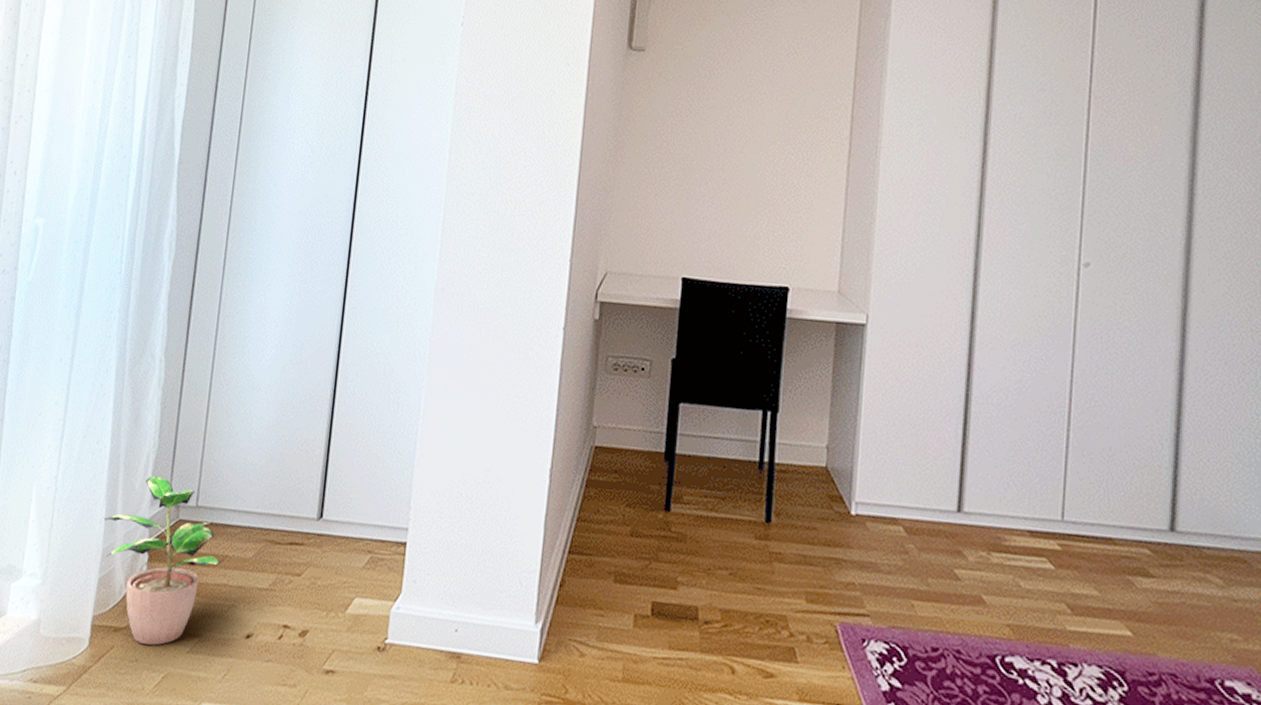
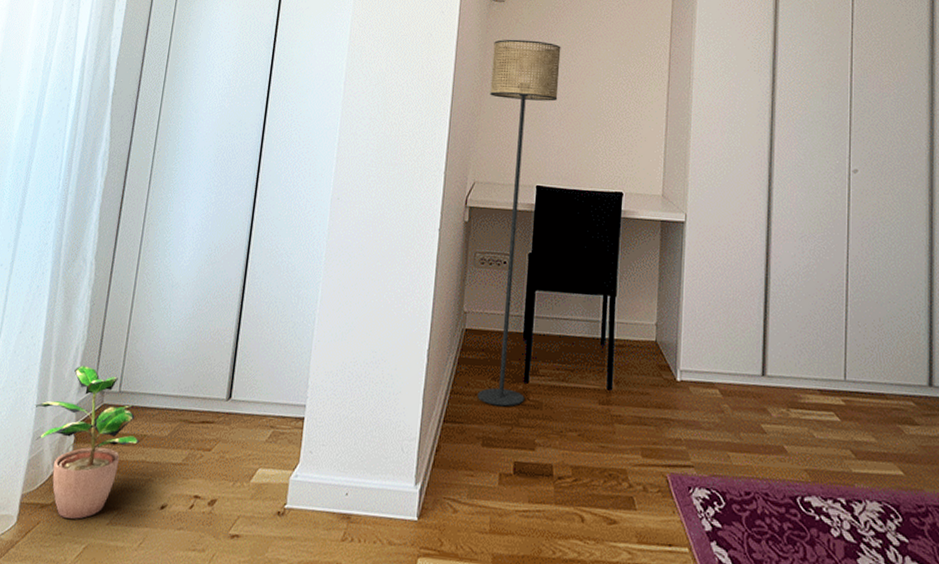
floor lamp: none [609,97,715,539] -> present [477,39,561,407]

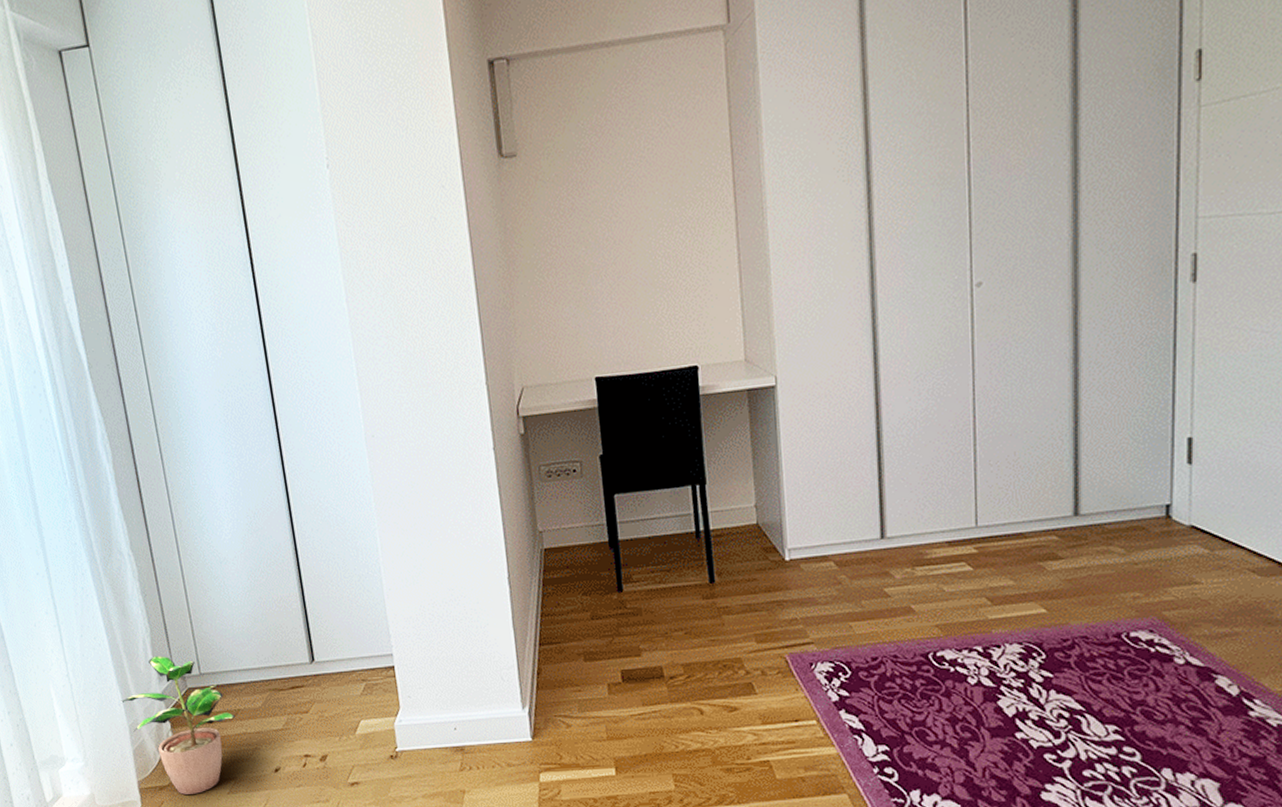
floor lamp: present [477,39,561,407] -> none [513,198,621,620]

